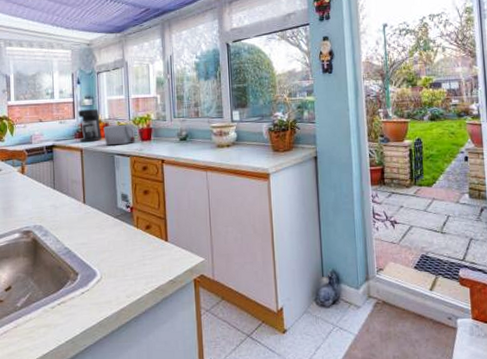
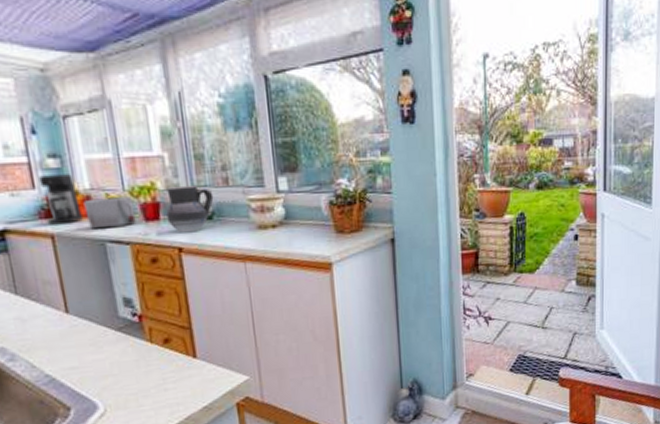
ceramic jug: none [156,116,188,150] -> present [166,184,214,233]

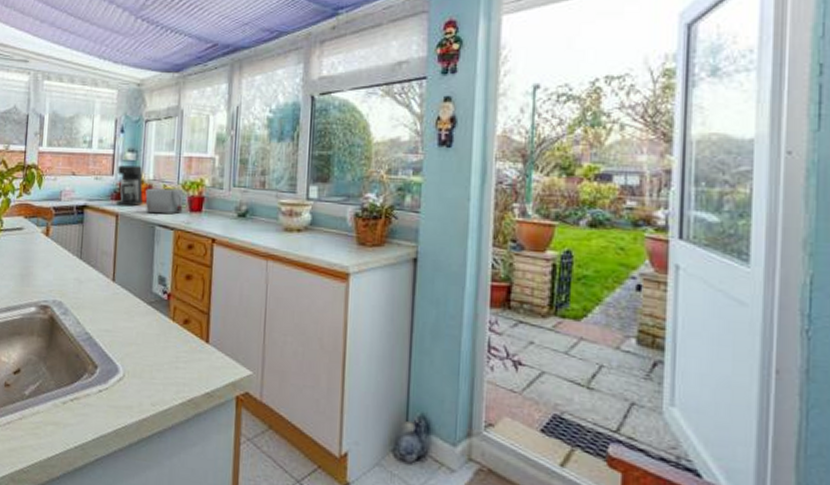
ceramic jug: present [166,184,214,233] -> none [208,184,250,227]

